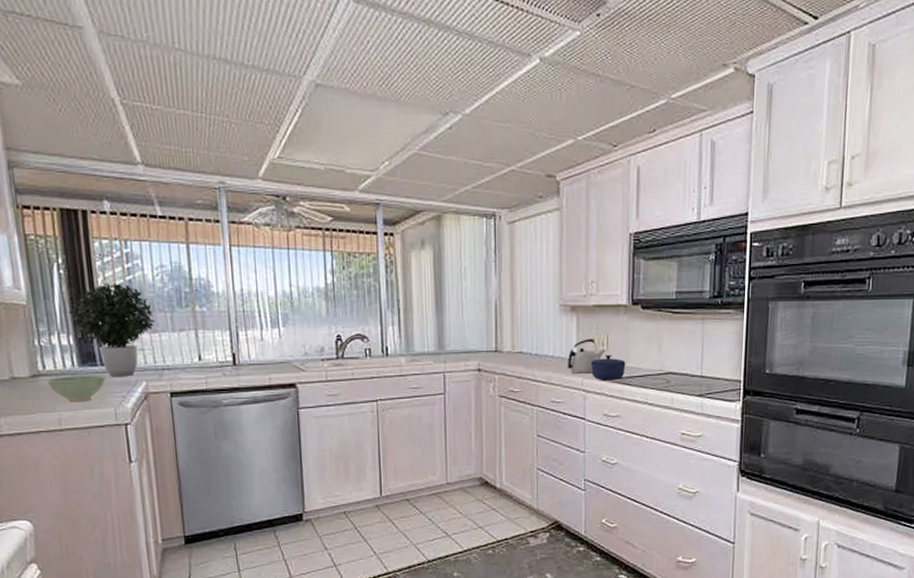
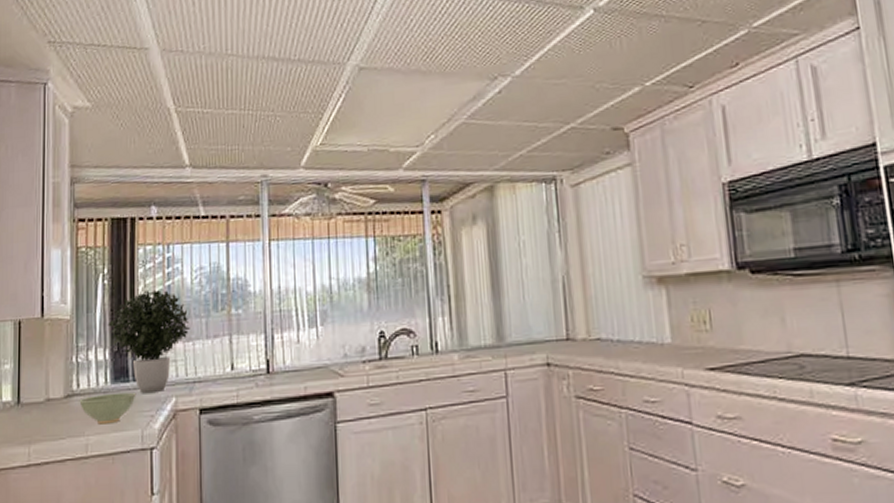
kettle: present [568,339,605,374] -> none [660,316,709,363]
cooking pot: present [590,354,626,380] -> none [690,334,740,370]

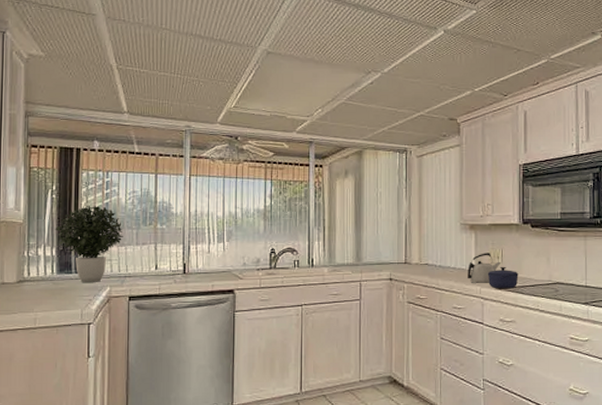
bowl: present [79,392,136,425] -> none [29,281,78,304]
kettle: none [660,316,709,363] -> present [468,253,500,283]
cooking pot: none [690,334,740,370] -> present [487,266,519,289]

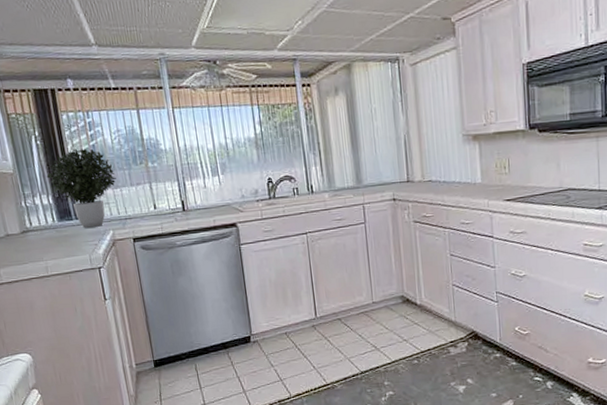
kettle: present [468,253,500,283] -> none [473,163,508,197]
cooking pot: present [487,266,519,289] -> none [494,176,528,201]

